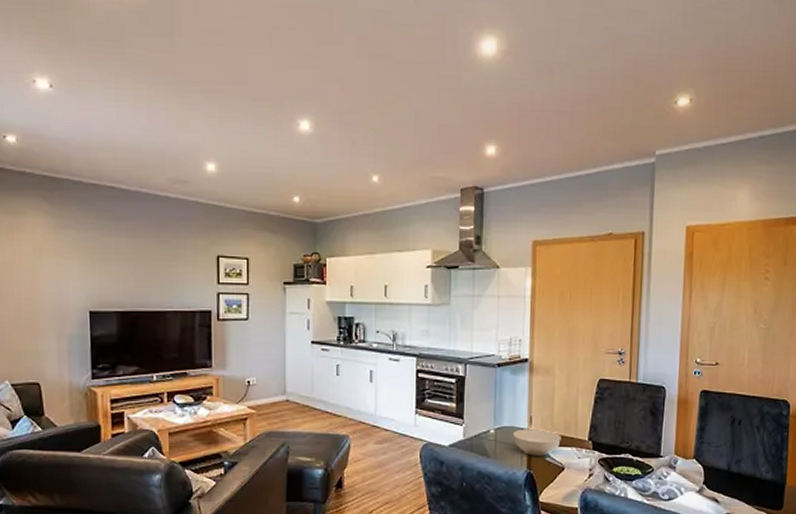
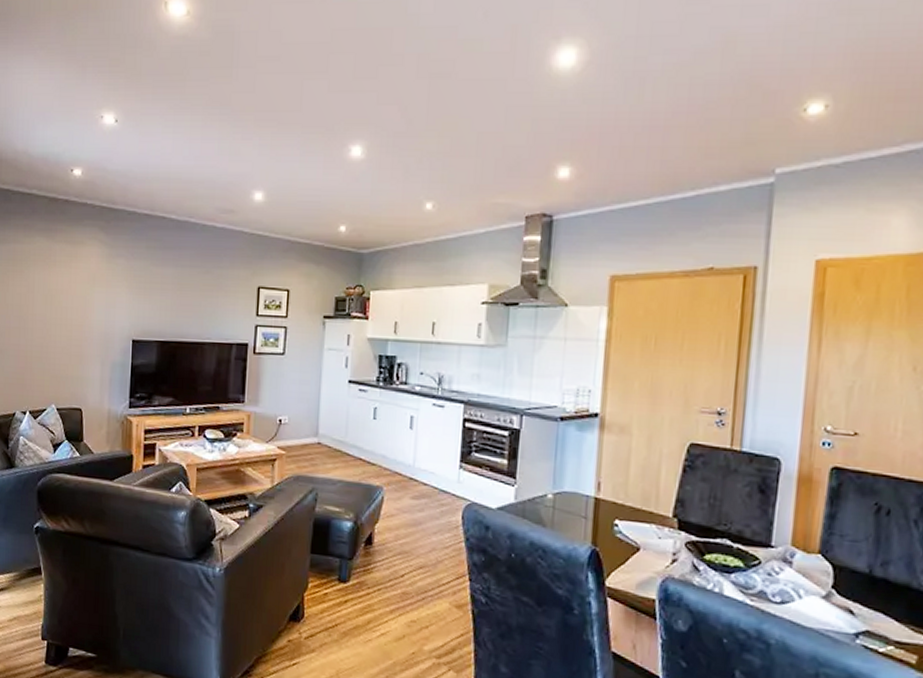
bowl: present [513,429,561,456] -> none [576,496,637,532]

